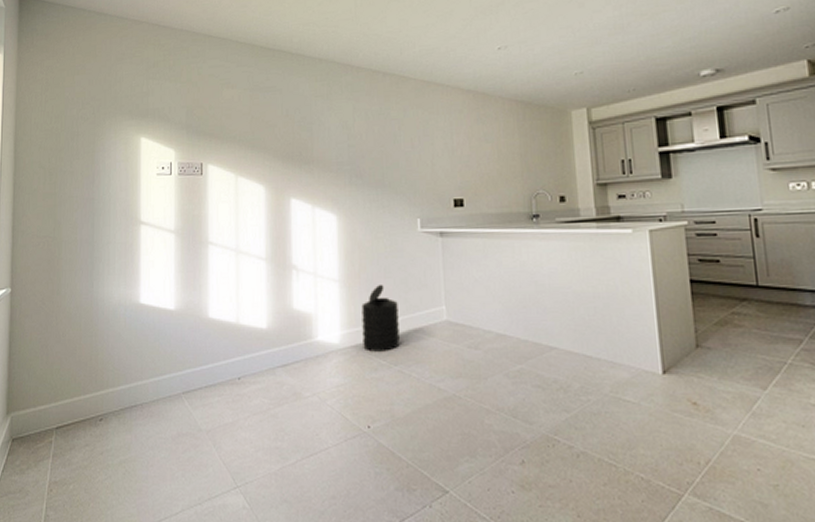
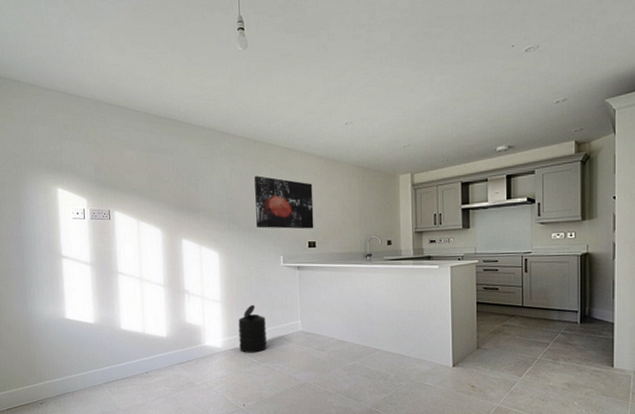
wall art: none [383,116,461,183] -> present [255,176,314,229]

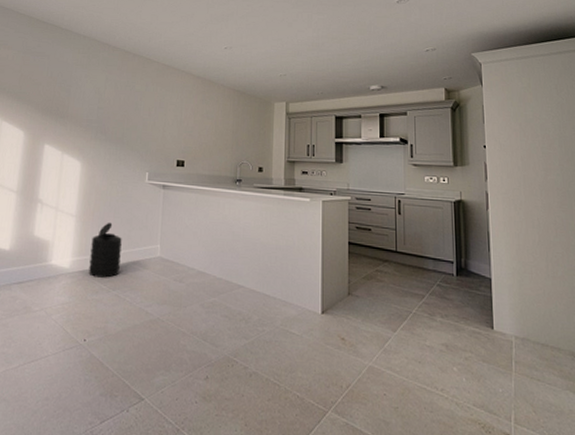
wall art: present [255,176,314,229] -> none [125,88,187,147]

